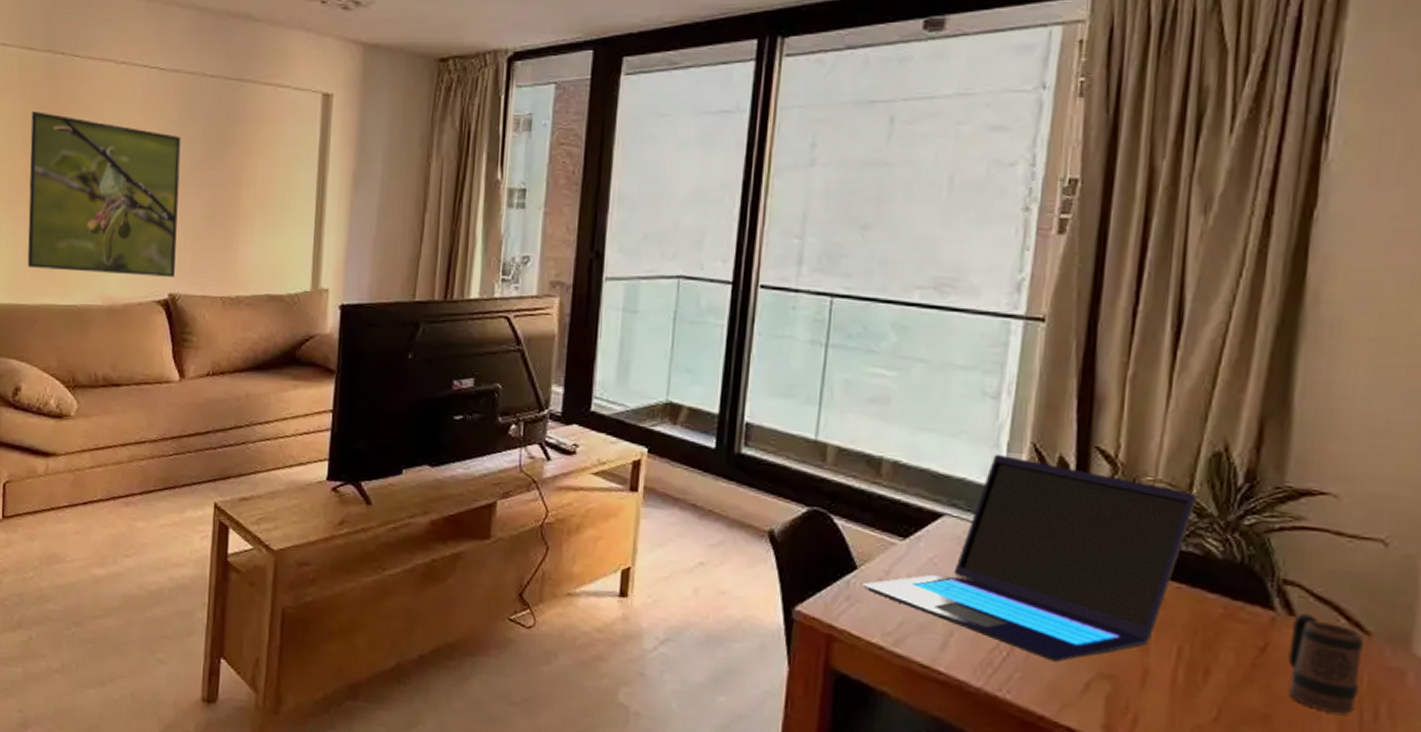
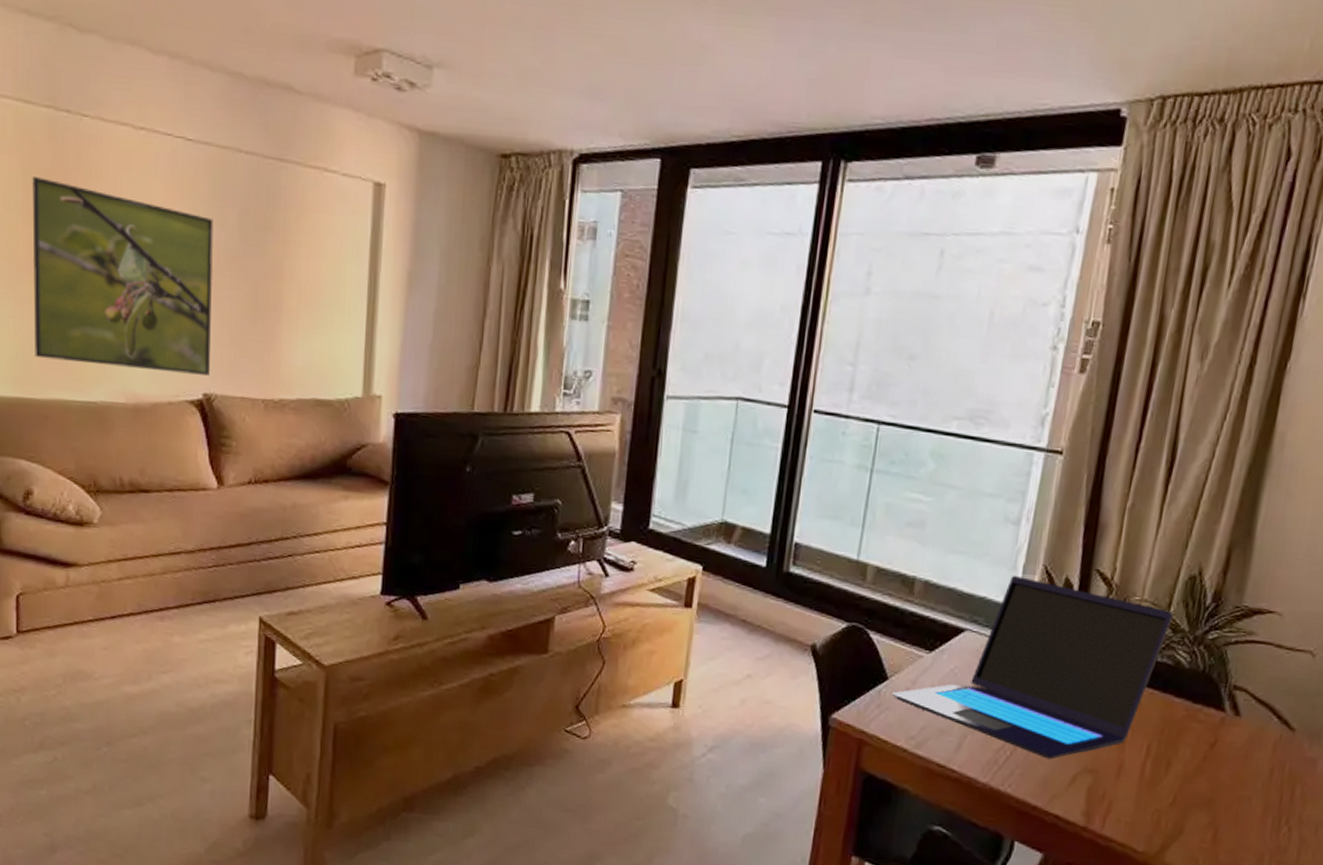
mug: present [1288,613,1364,714] -> none [1229,714,1289,797]

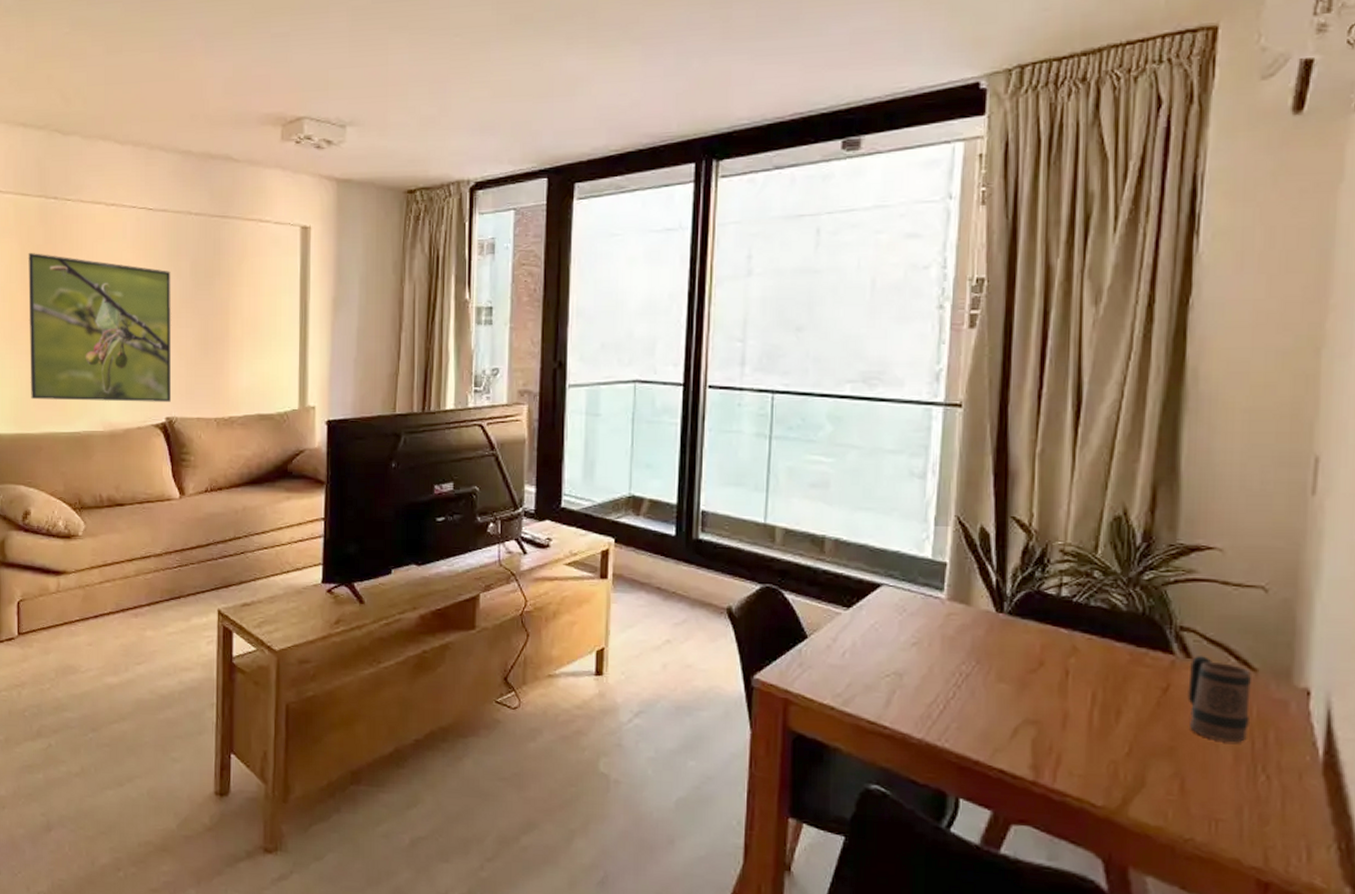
laptop: present [892,575,1174,760] -> none [813,527,1102,712]
mug: none [1229,714,1289,797] -> present [1188,656,1251,743]

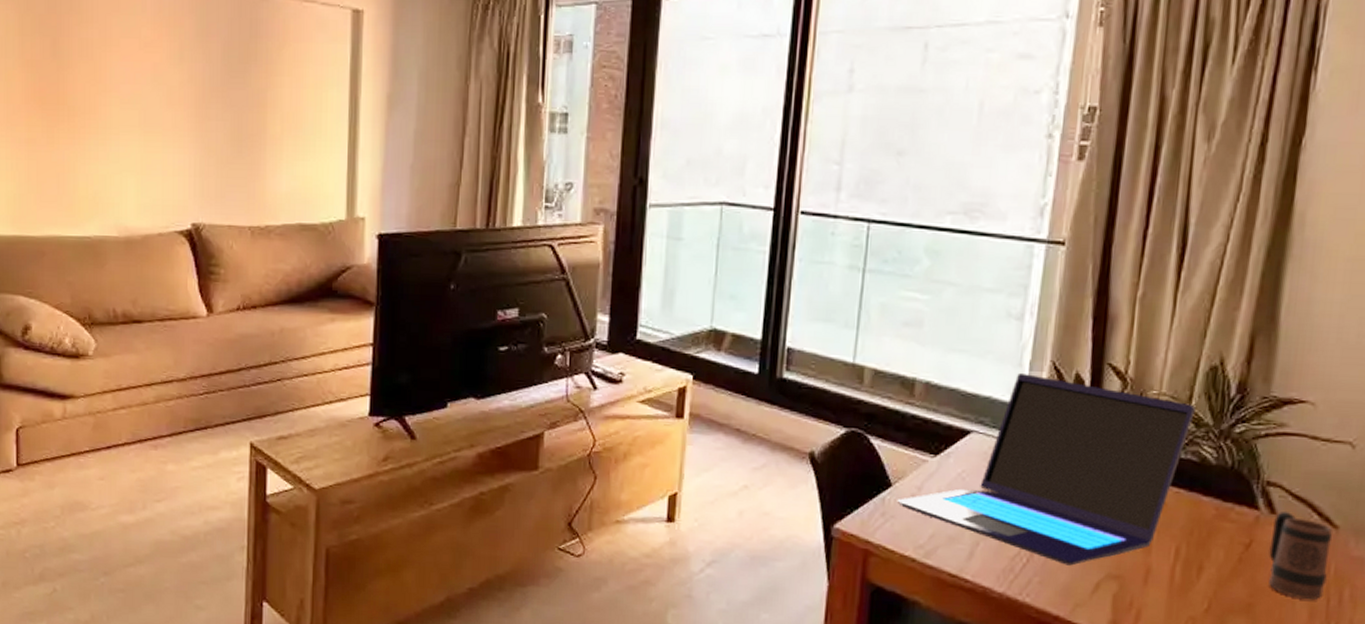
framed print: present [28,253,171,402] -> none [28,24,199,206]
laptop: none [813,527,1102,712] -> present [897,372,1195,566]

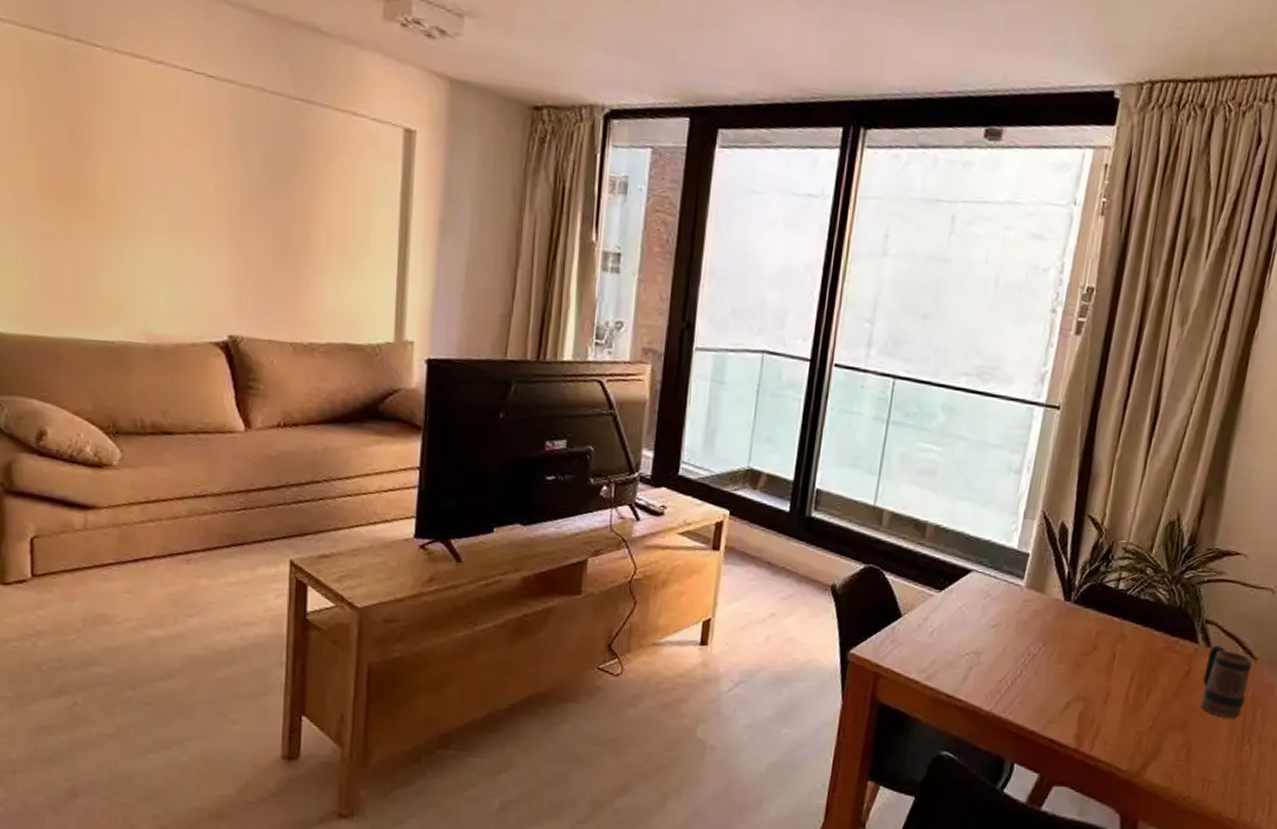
laptop: present [897,372,1195,566] -> none [905,520,1155,689]

